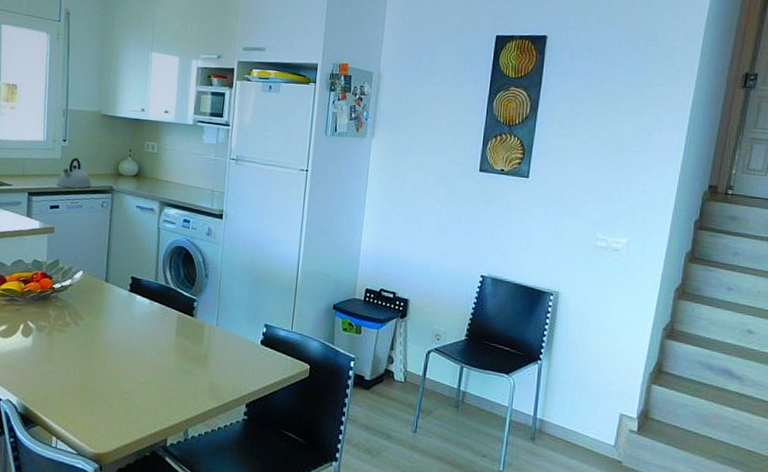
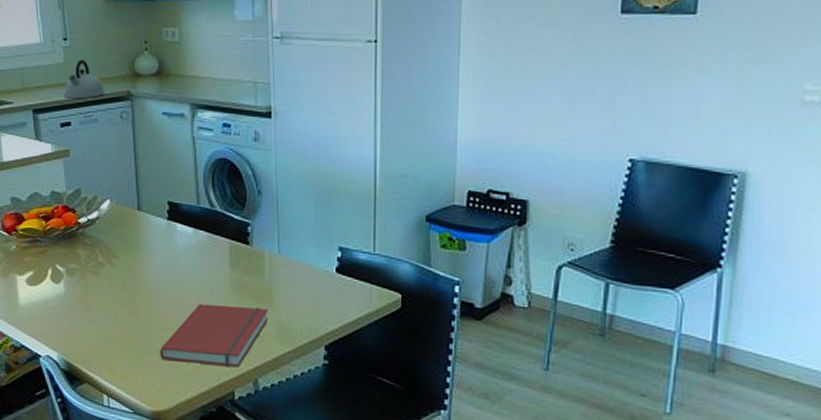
book: none [107,362,203,419] -> present [160,303,268,368]

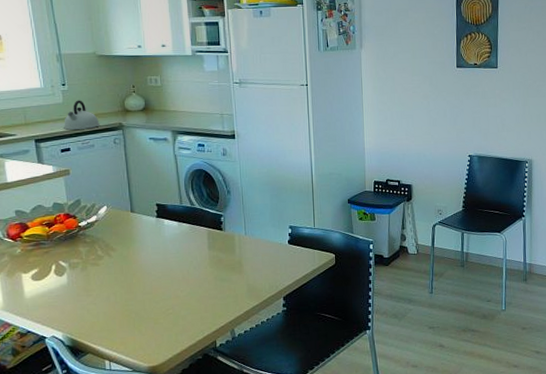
book: present [160,303,268,368] -> none [154,275,240,326]

